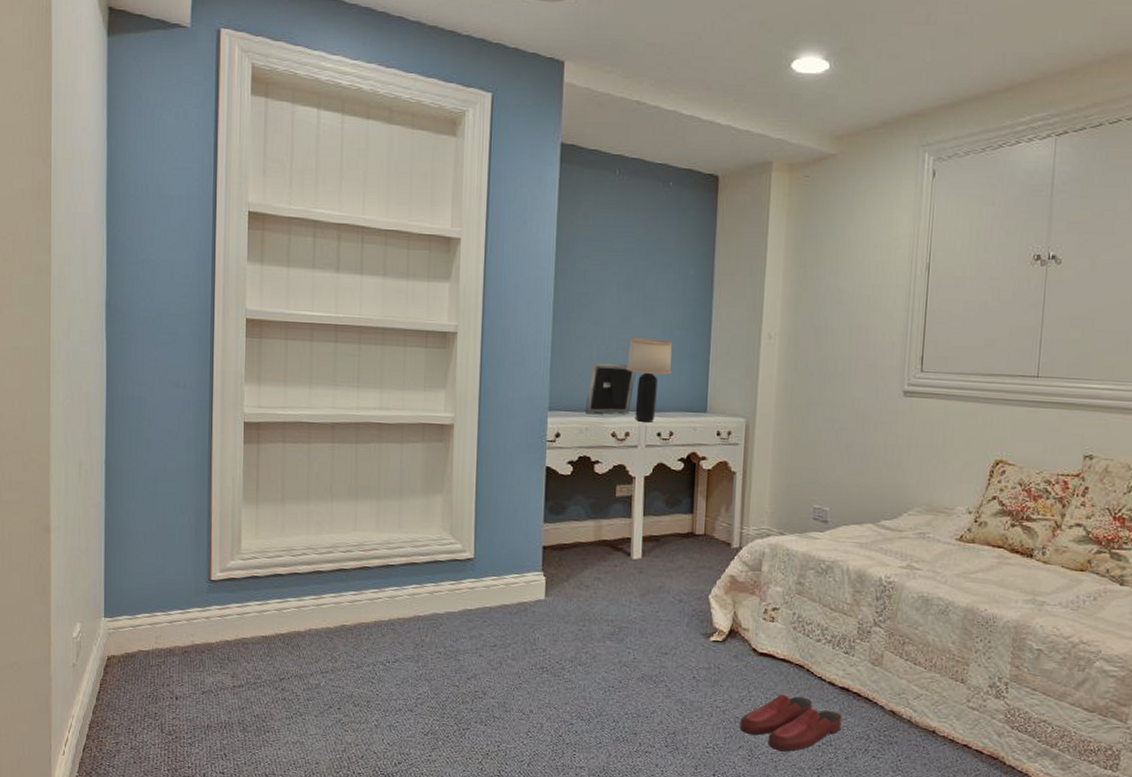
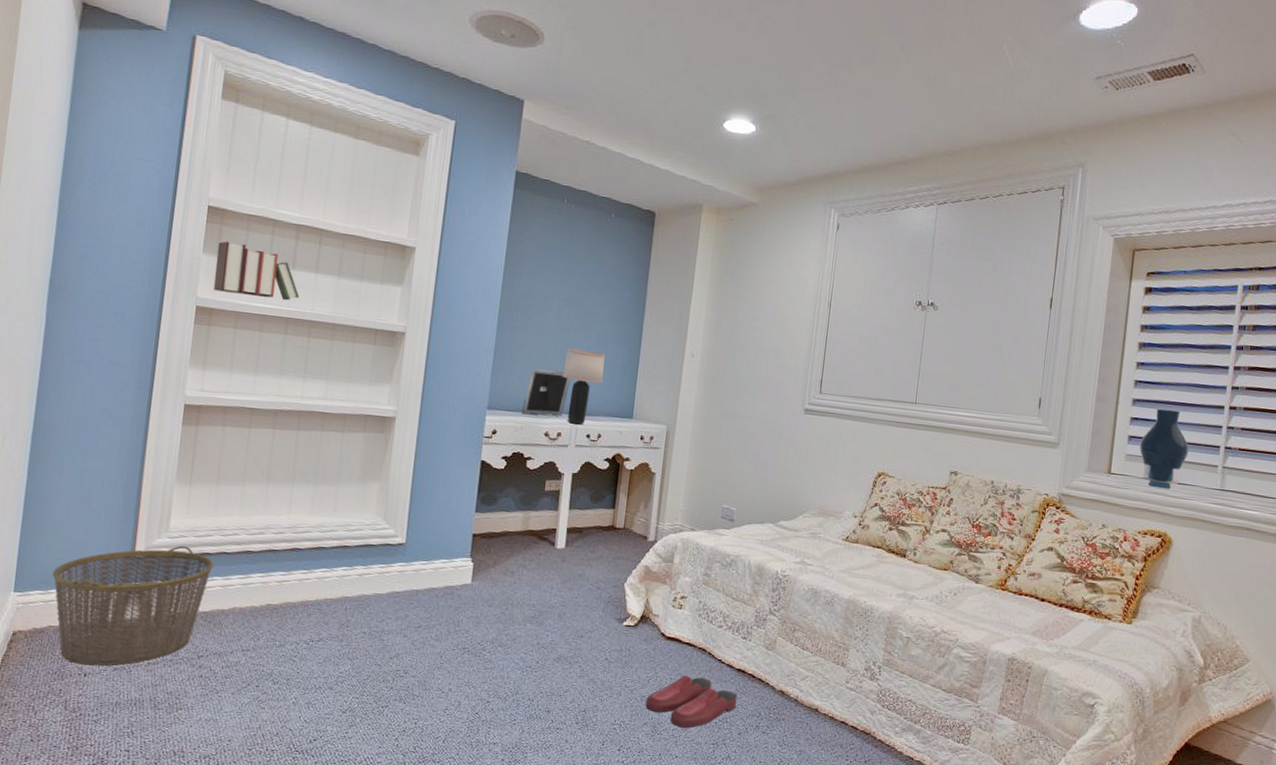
basket: none [137,567,287,689] -> present [52,546,214,666]
books: none [261,247,347,306] -> present [214,241,300,301]

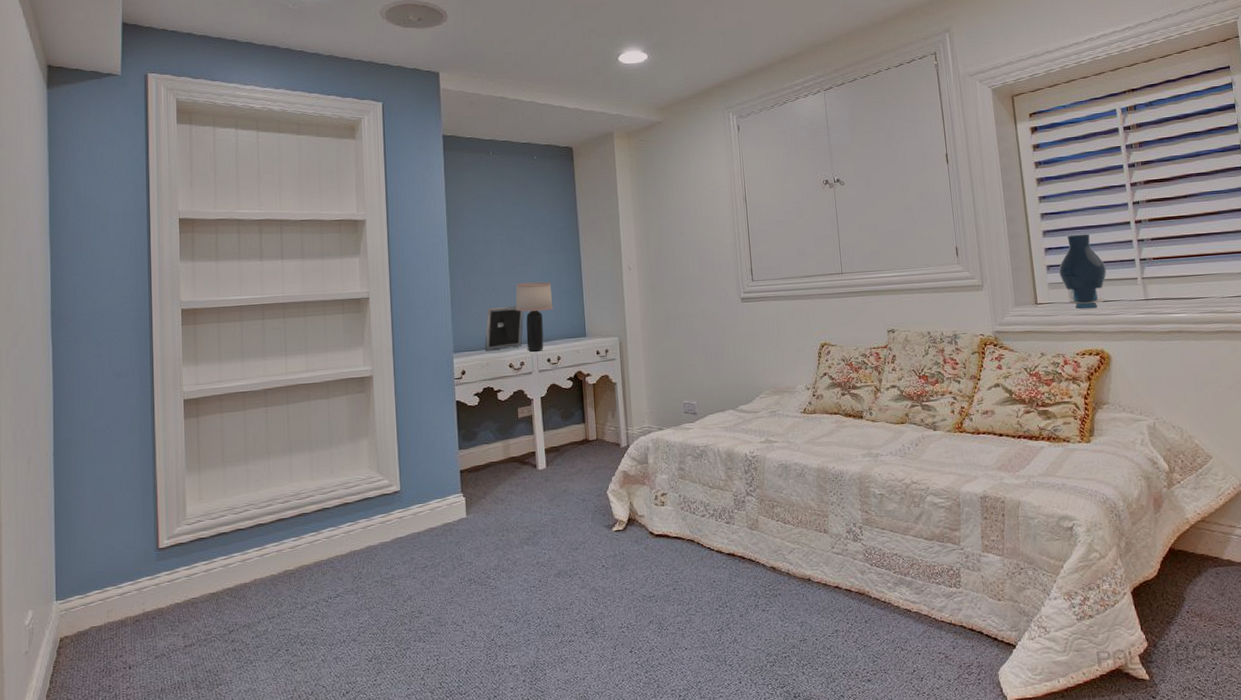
basket: present [52,546,214,666] -> none [88,530,231,659]
books: present [214,241,300,301] -> none [192,246,271,293]
slippers: present [645,674,737,728] -> none [647,567,733,620]

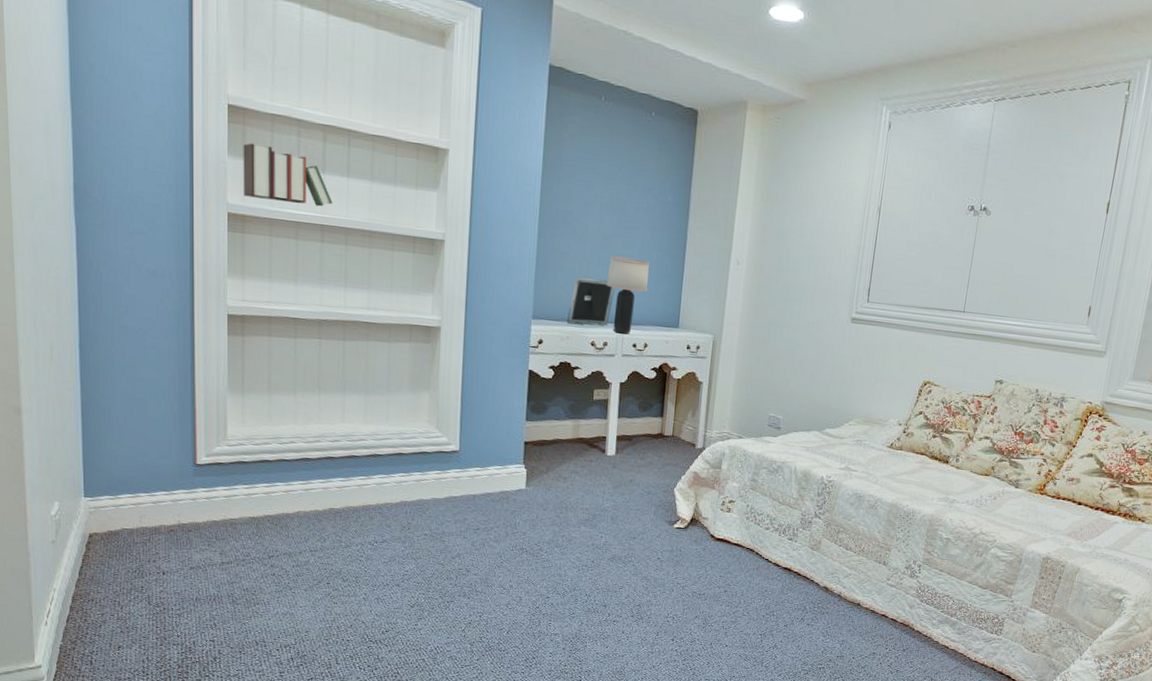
books: none [192,246,271,293] -> present [243,143,333,207]

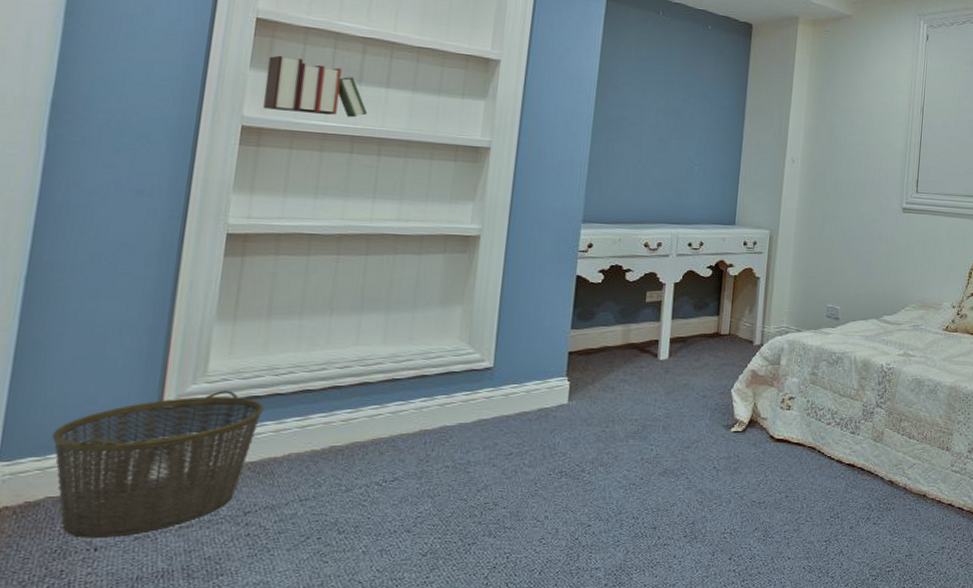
basket: none [119,453,275,565] -> present [51,391,265,538]
picture frame: present [566,277,615,326] -> none [618,179,670,227]
table lamp: present [606,256,650,334] -> none [661,158,706,234]

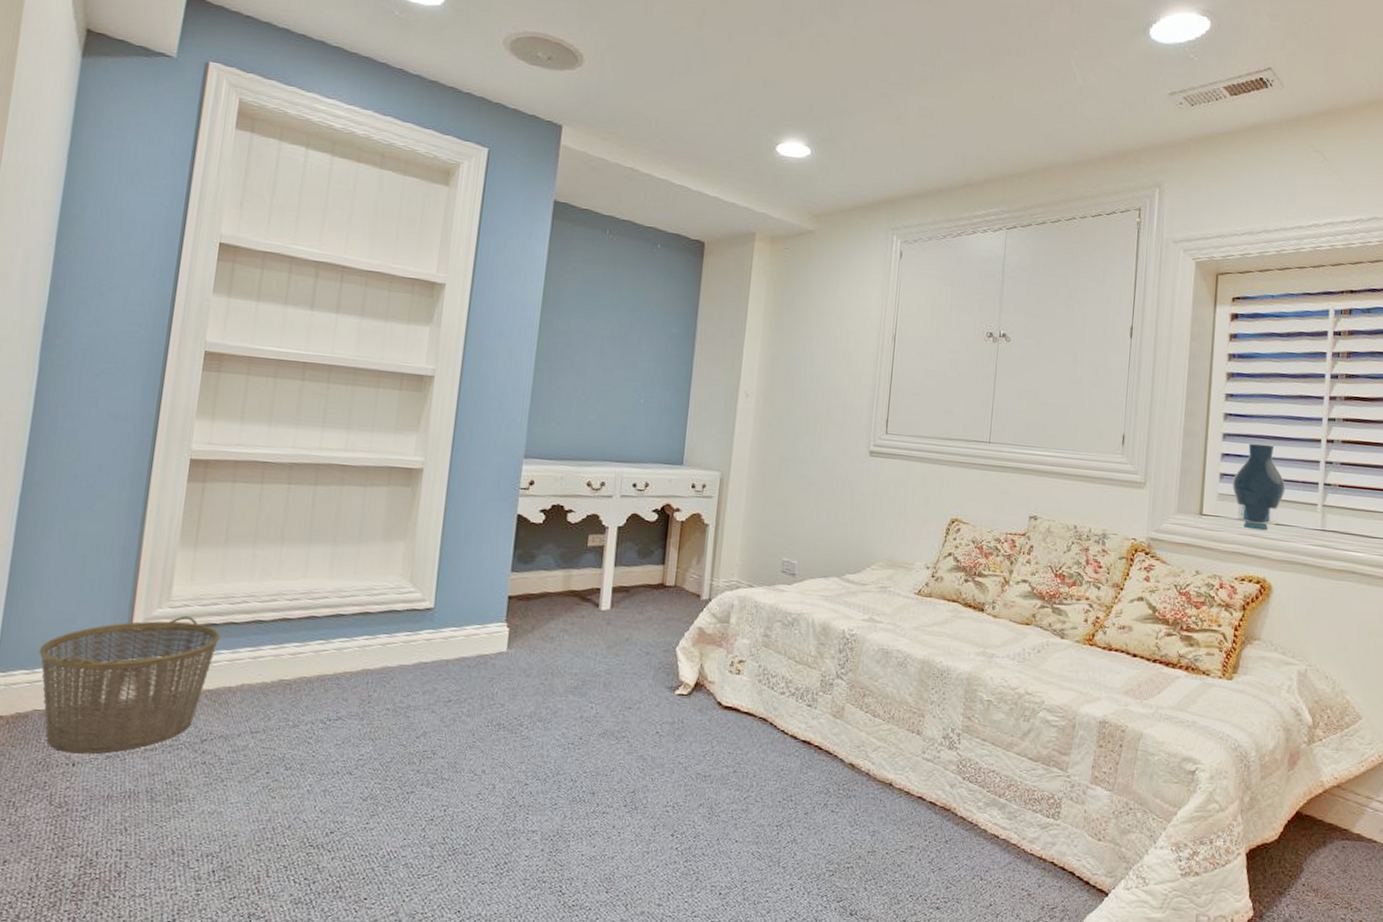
books: present [263,55,368,118] -> none [224,280,319,344]

